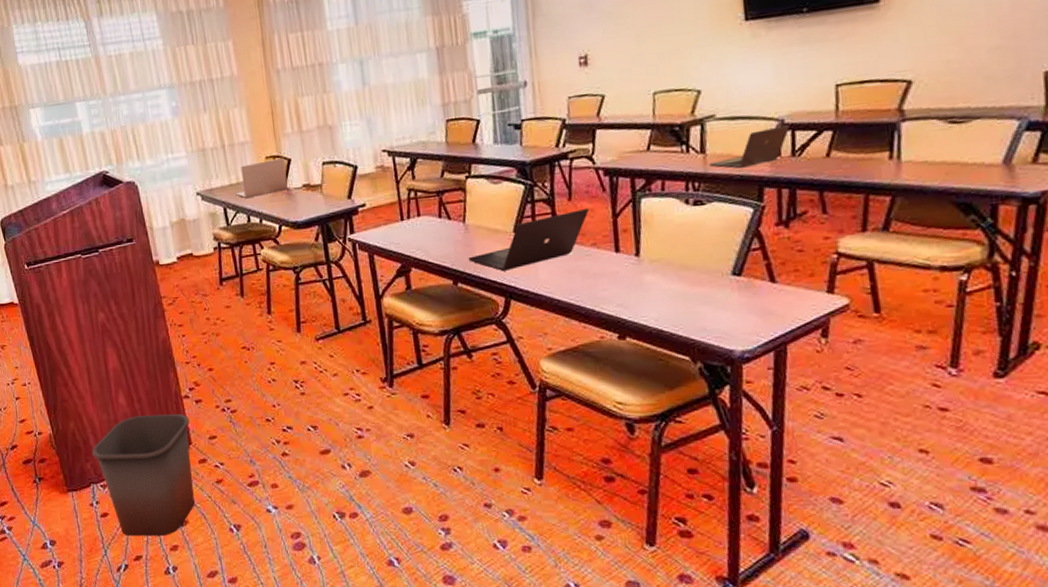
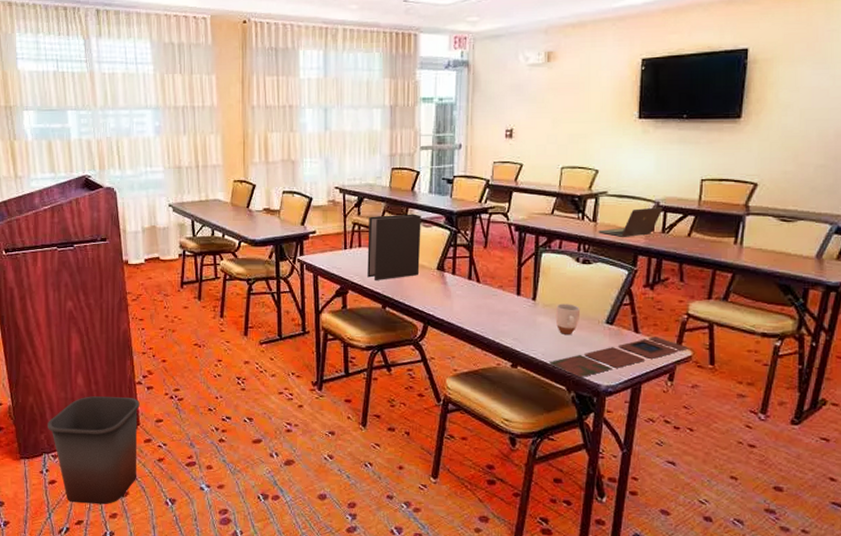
laptop: present [236,157,288,199] -> none [204,182,250,215]
binder: none [426,170,493,253] -> present [367,214,421,280]
laptop: present [468,207,590,271] -> none [397,255,500,301]
papers: none [665,284,845,343] -> present [549,336,689,377]
mug: none [666,255,698,294] -> present [555,303,581,334]

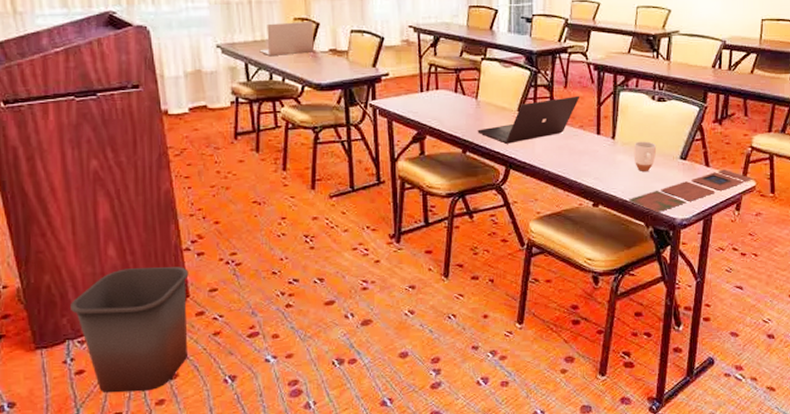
laptop: none [204,182,250,215] -> present [259,20,314,57]
binder: present [367,214,421,280] -> none [445,54,501,124]
laptop: none [397,255,500,301] -> present [477,95,580,144]
laptop: present [598,207,663,237] -> none [671,46,729,75]

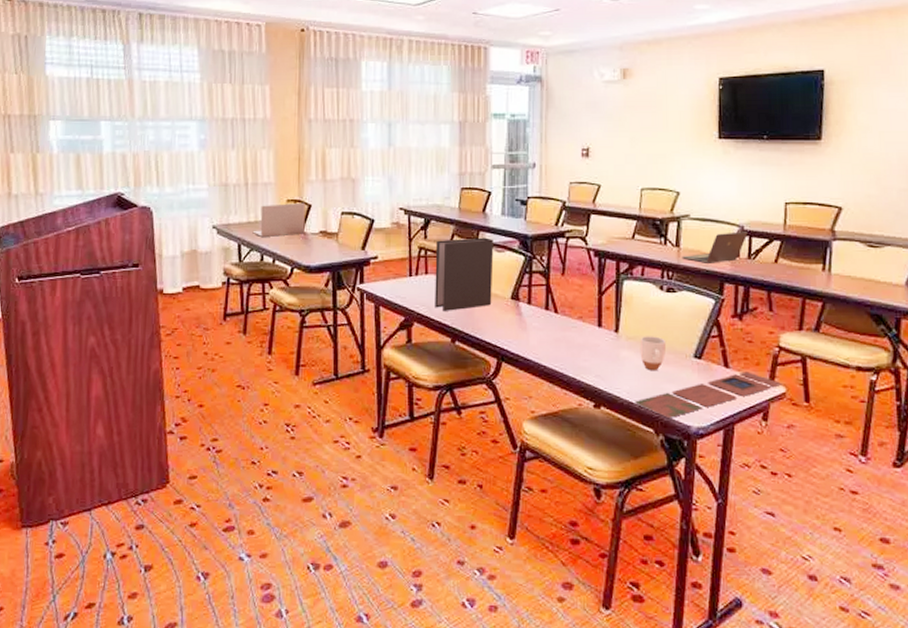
waste bin: present [70,267,189,393] -> none [57,449,171,582]
binder: none [445,54,501,124] -> present [435,237,494,311]
laptop: present [477,95,580,144] -> none [467,283,579,334]
laptop: none [671,46,729,75] -> present [682,231,748,263]

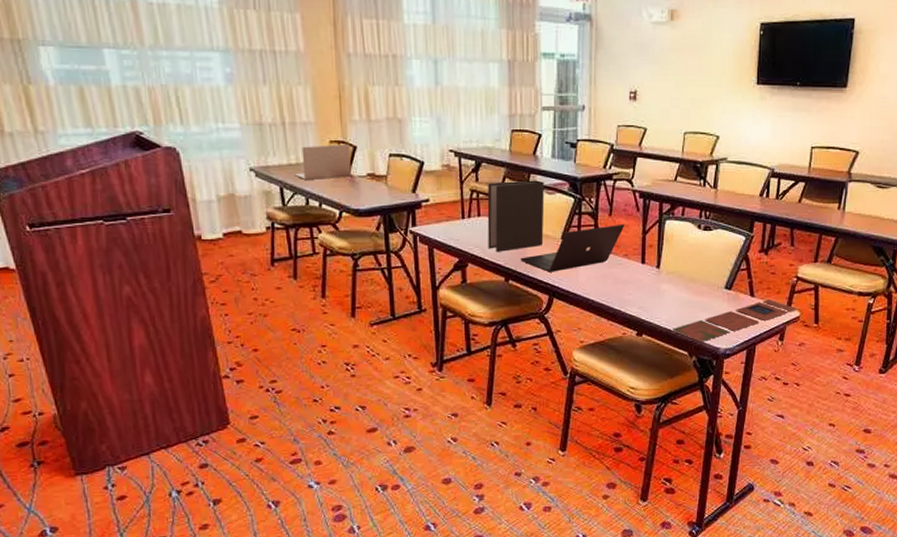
laptop: none [467,283,579,334] -> present [520,223,625,272]
mug: present [640,336,667,370] -> none [678,270,702,301]
laptop: present [682,231,748,263] -> none [718,174,777,204]

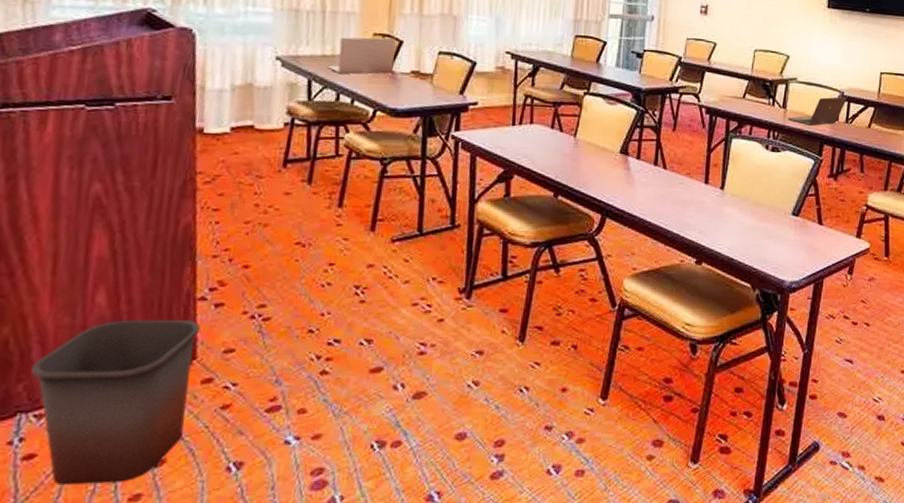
waste bin: none [109,394,230,518] -> present [31,320,200,486]
binder: present [487,180,544,252] -> none [538,88,606,164]
laptop: present [520,223,625,272] -> none [573,140,689,189]
papers: present [673,299,798,342] -> none [735,228,867,273]
laptop: none [718,174,777,204] -> present [787,96,847,126]

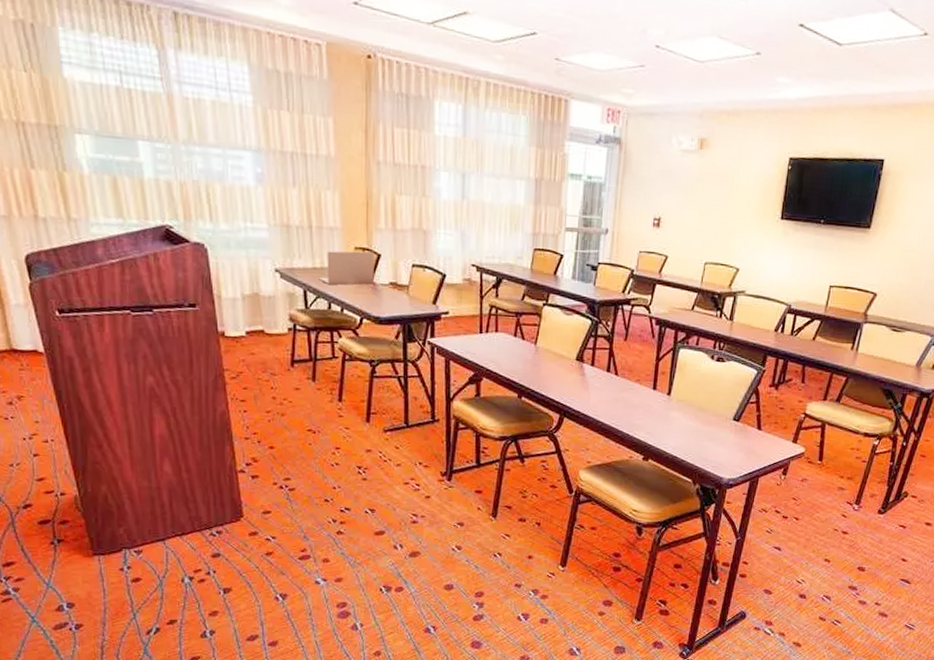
waste bin: present [31,320,200,486] -> none [127,485,243,602]
laptop: present [787,96,847,126] -> none [733,309,794,338]

